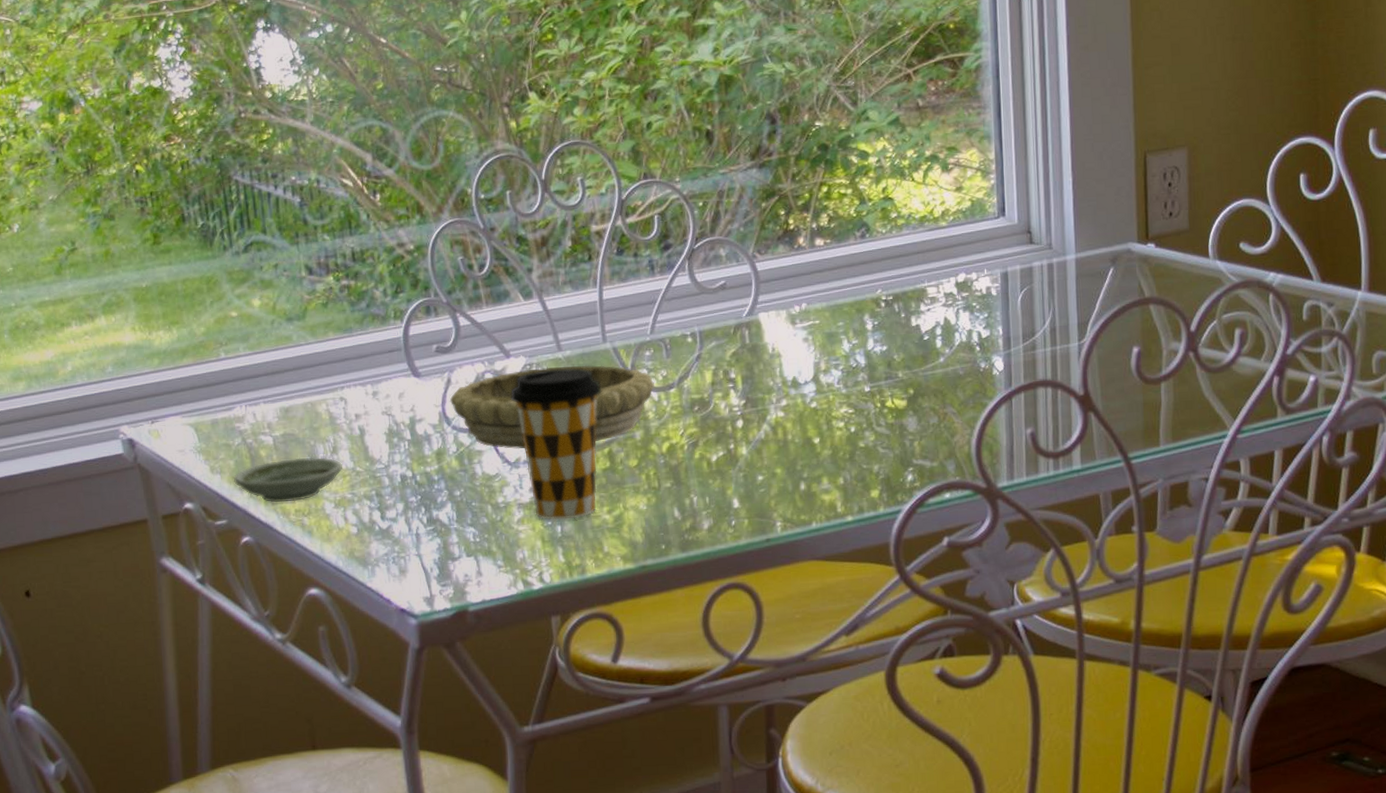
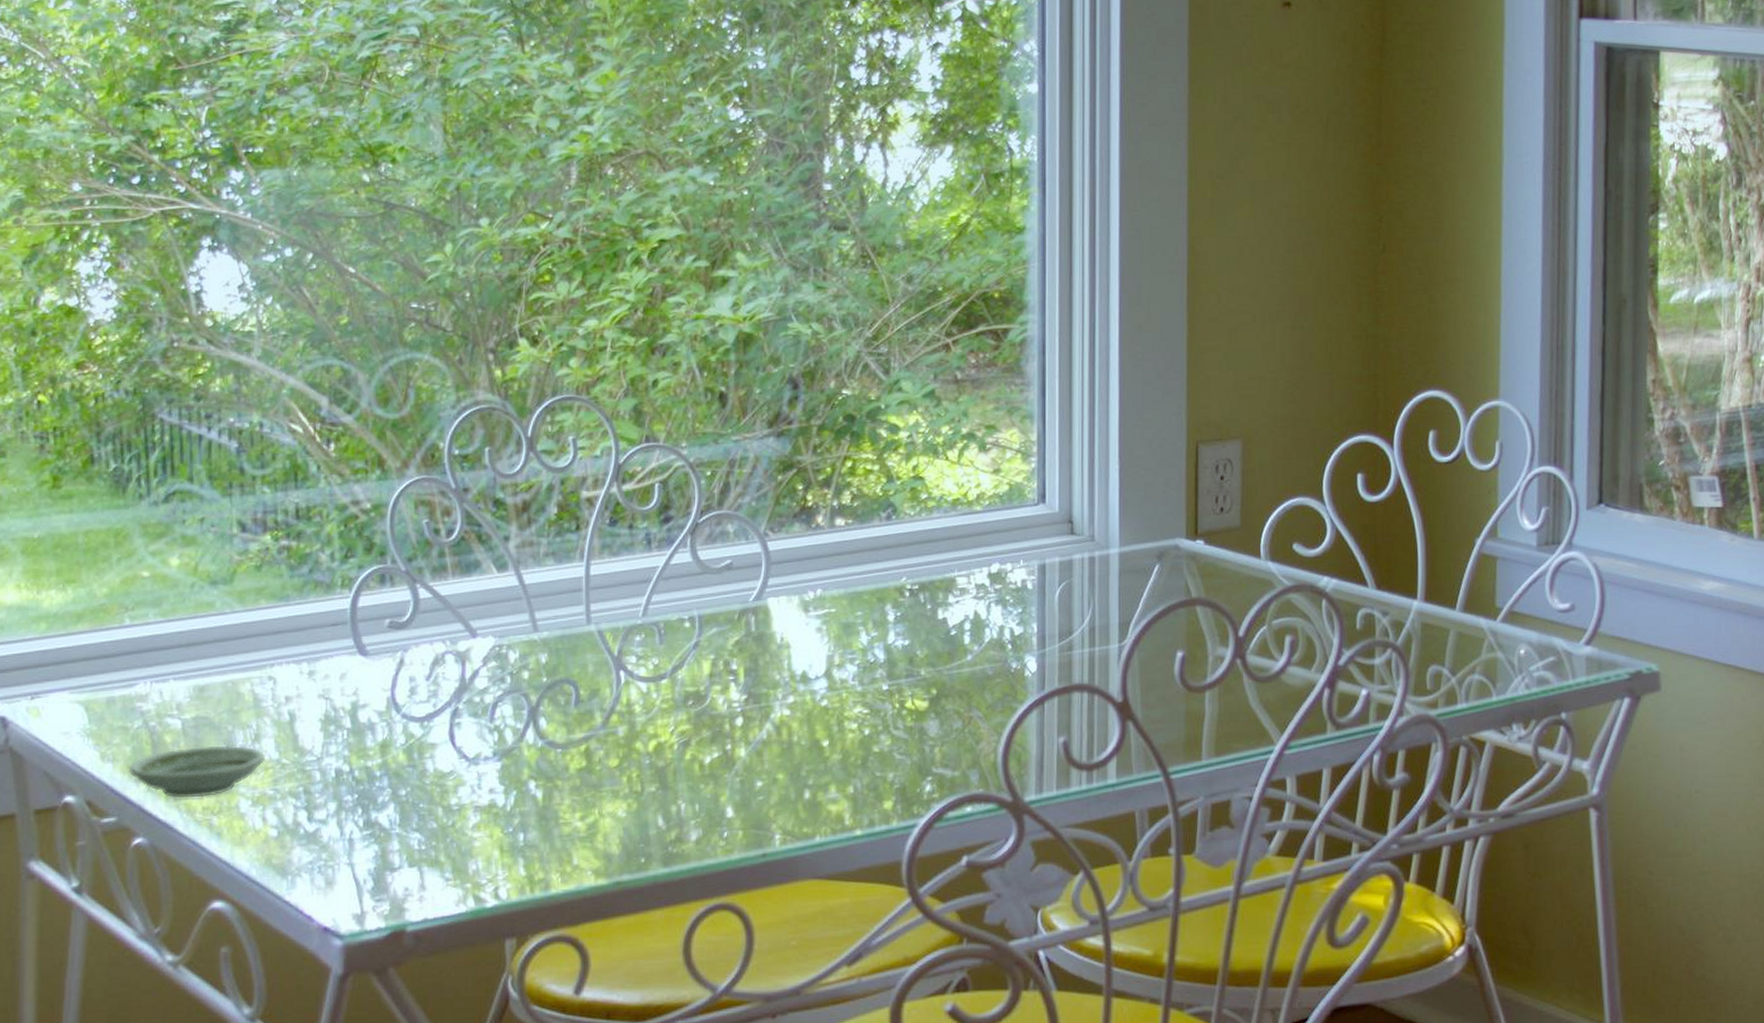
decorative bowl: present [449,365,654,450] -> none [401,649,643,744]
coffee cup: present [510,368,601,520] -> none [474,653,581,827]

